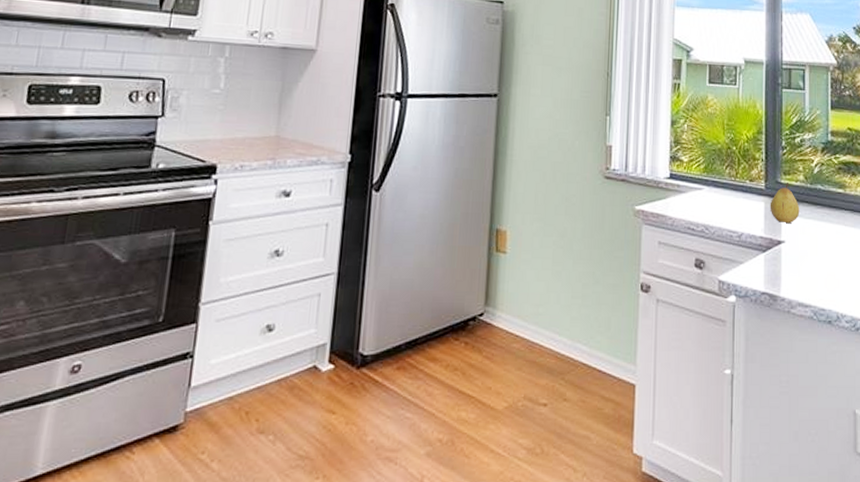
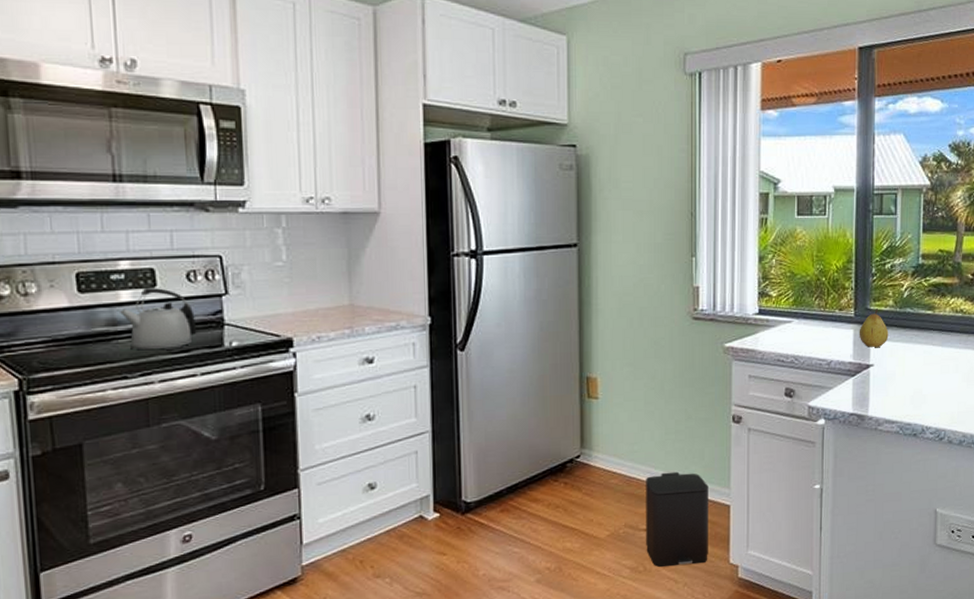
kettle: none [60,104,129,168] -> present [120,288,197,351]
pedal bin: none [545,340,614,451] -> present [646,471,708,567]

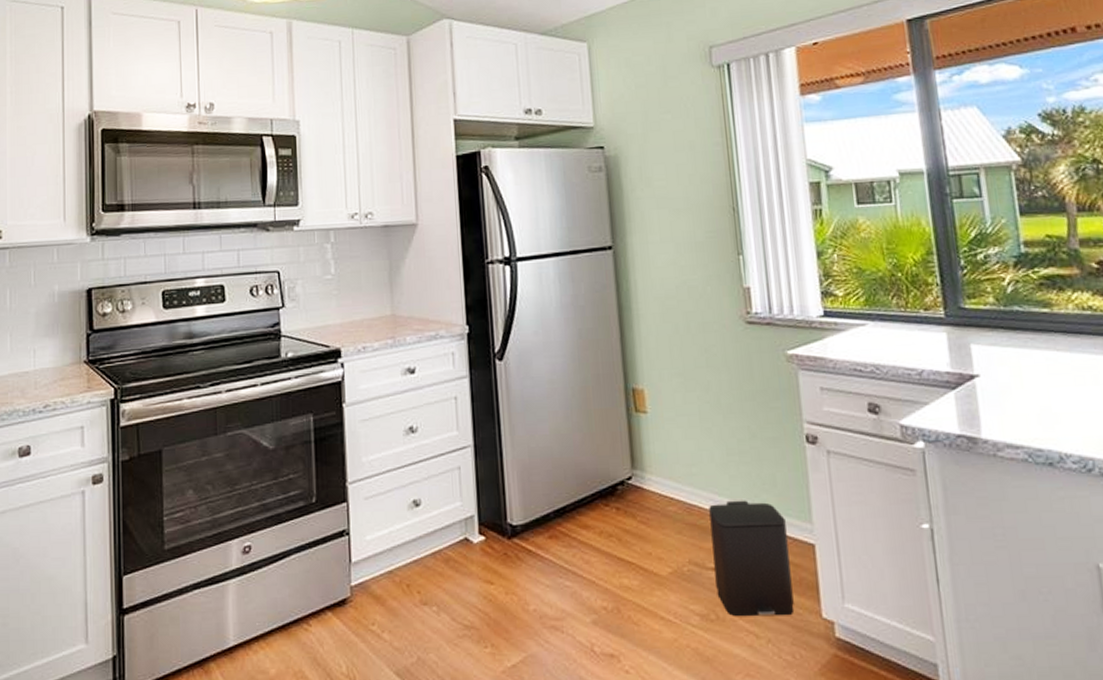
kettle: present [120,288,197,351] -> none [195,303,258,362]
fruit: present [859,308,889,347] -> none [953,307,995,354]

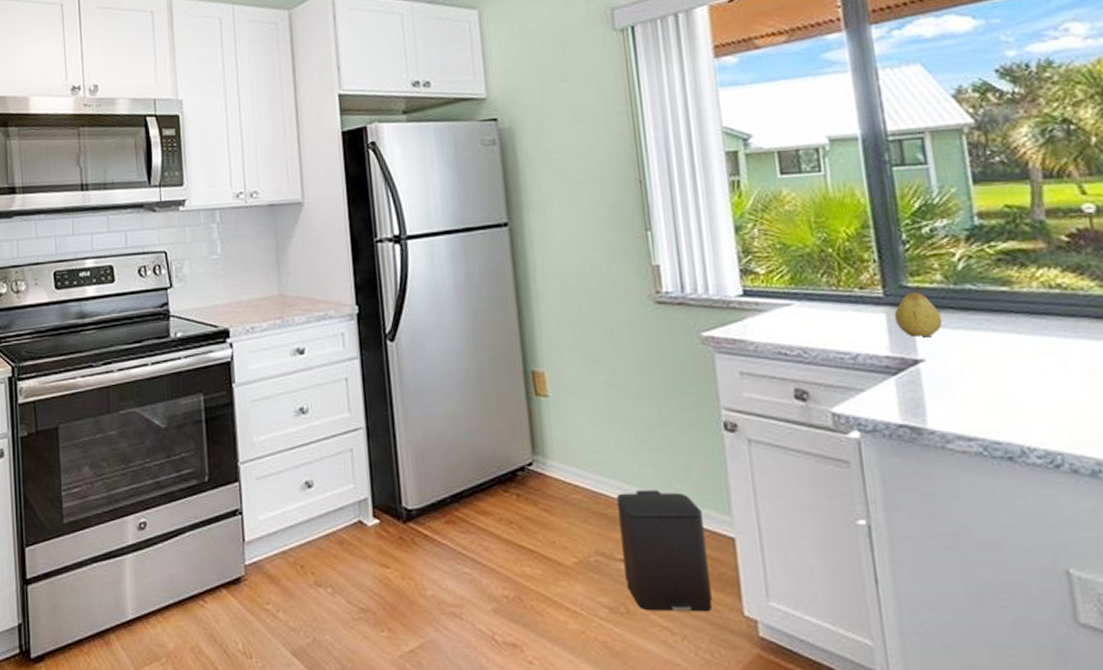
fruit: none [953,307,995,354] -> present [894,285,943,337]

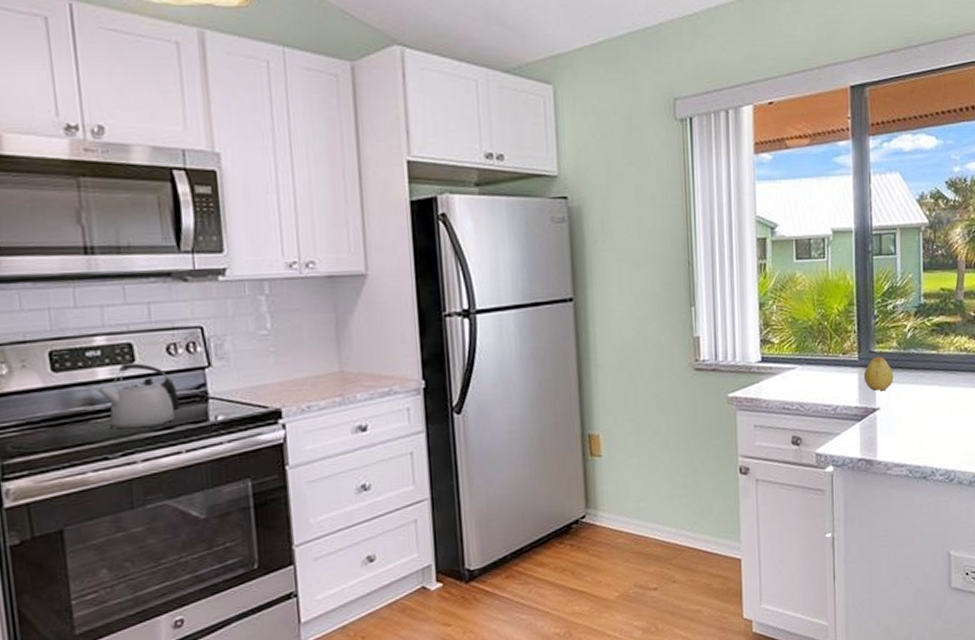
kettle: none [86,283,148,342] -> present [97,363,180,429]
pedal bin: present [617,489,713,612] -> none [654,527,721,626]

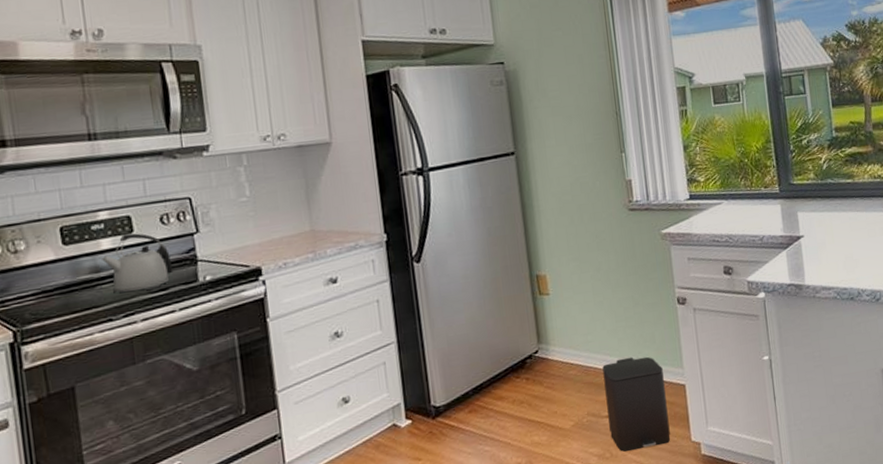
pedal bin: none [654,527,721,626] -> present [602,356,671,452]
fruit: present [863,351,894,391] -> none [785,182,814,220]

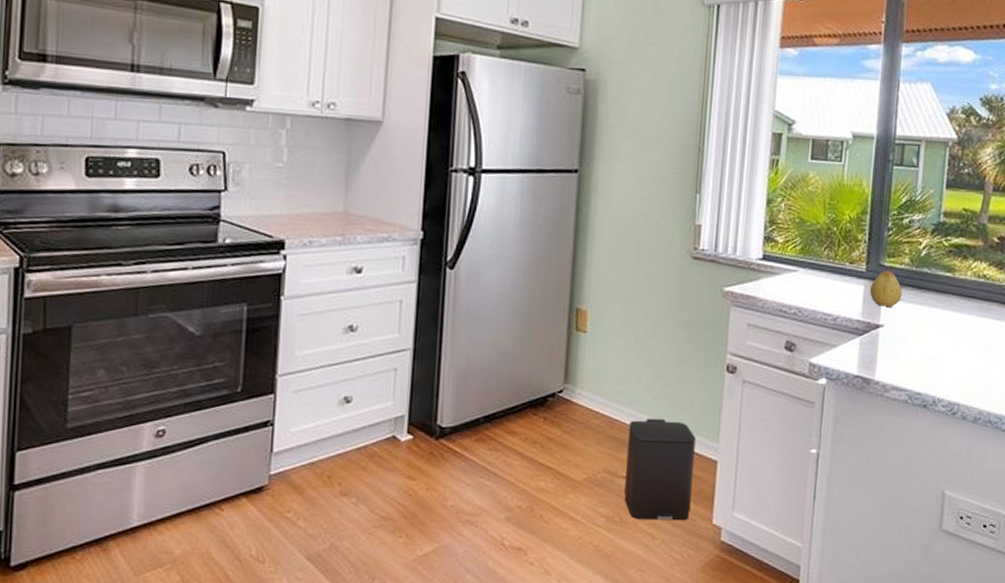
kettle: present [101,233,174,293] -> none [122,178,194,242]
fruit: none [785,182,814,220] -> present [869,265,903,307]

